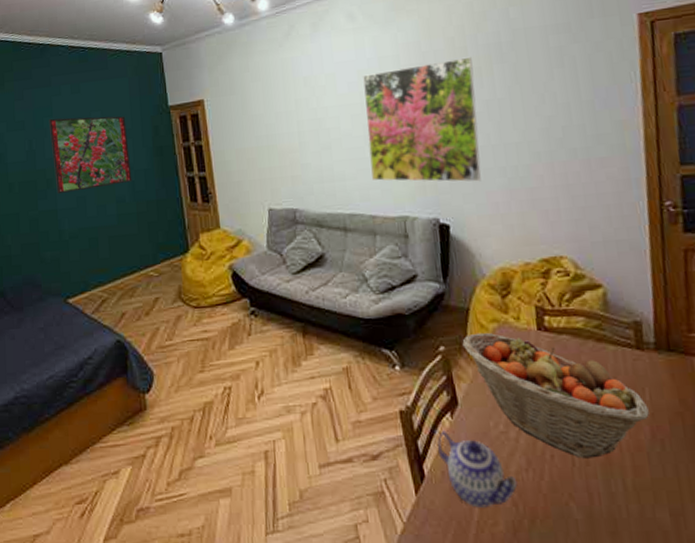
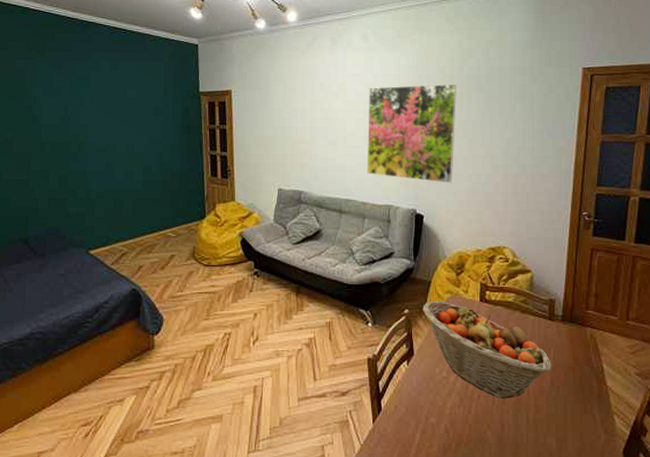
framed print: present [48,116,132,194] -> none [85,89,160,158]
teapot: present [437,430,518,508] -> none [394,375,451,434]

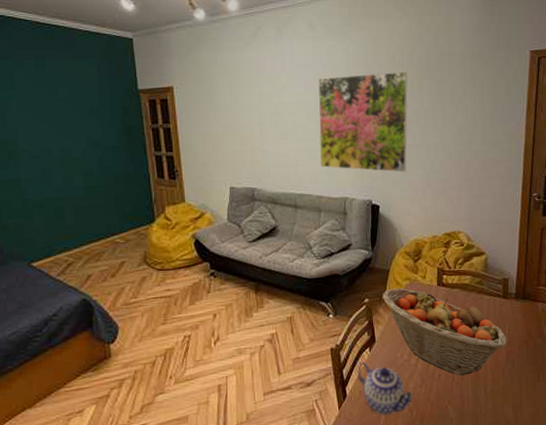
teapot: none [394,375,451,434] -> present [358,361,414,415]

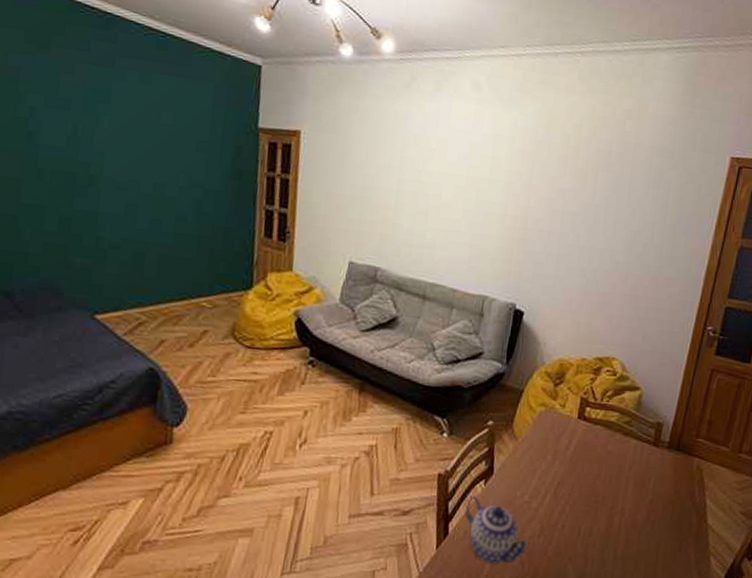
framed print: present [317,71,408,173] -> none [462,149,582,277]
fruit basket: present [382,287,507,376] -> none [509,413,650,531]

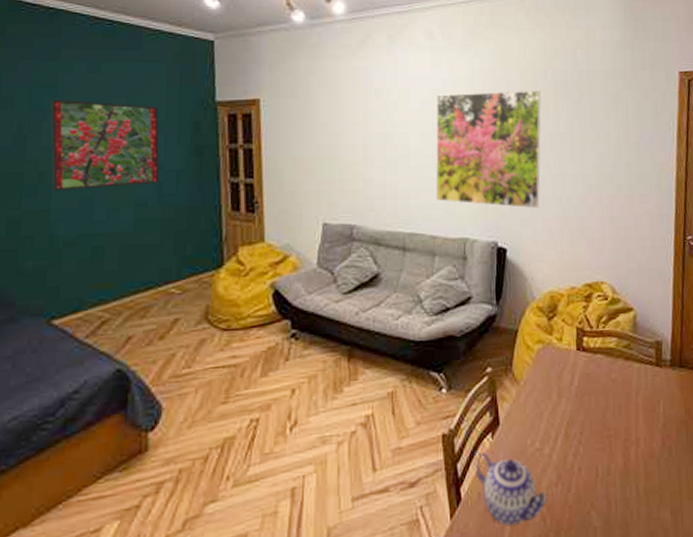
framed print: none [101,105,204,201] -> present [50,99,160,192]
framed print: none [462,149,582,277] -> present [435,90,541,209]

